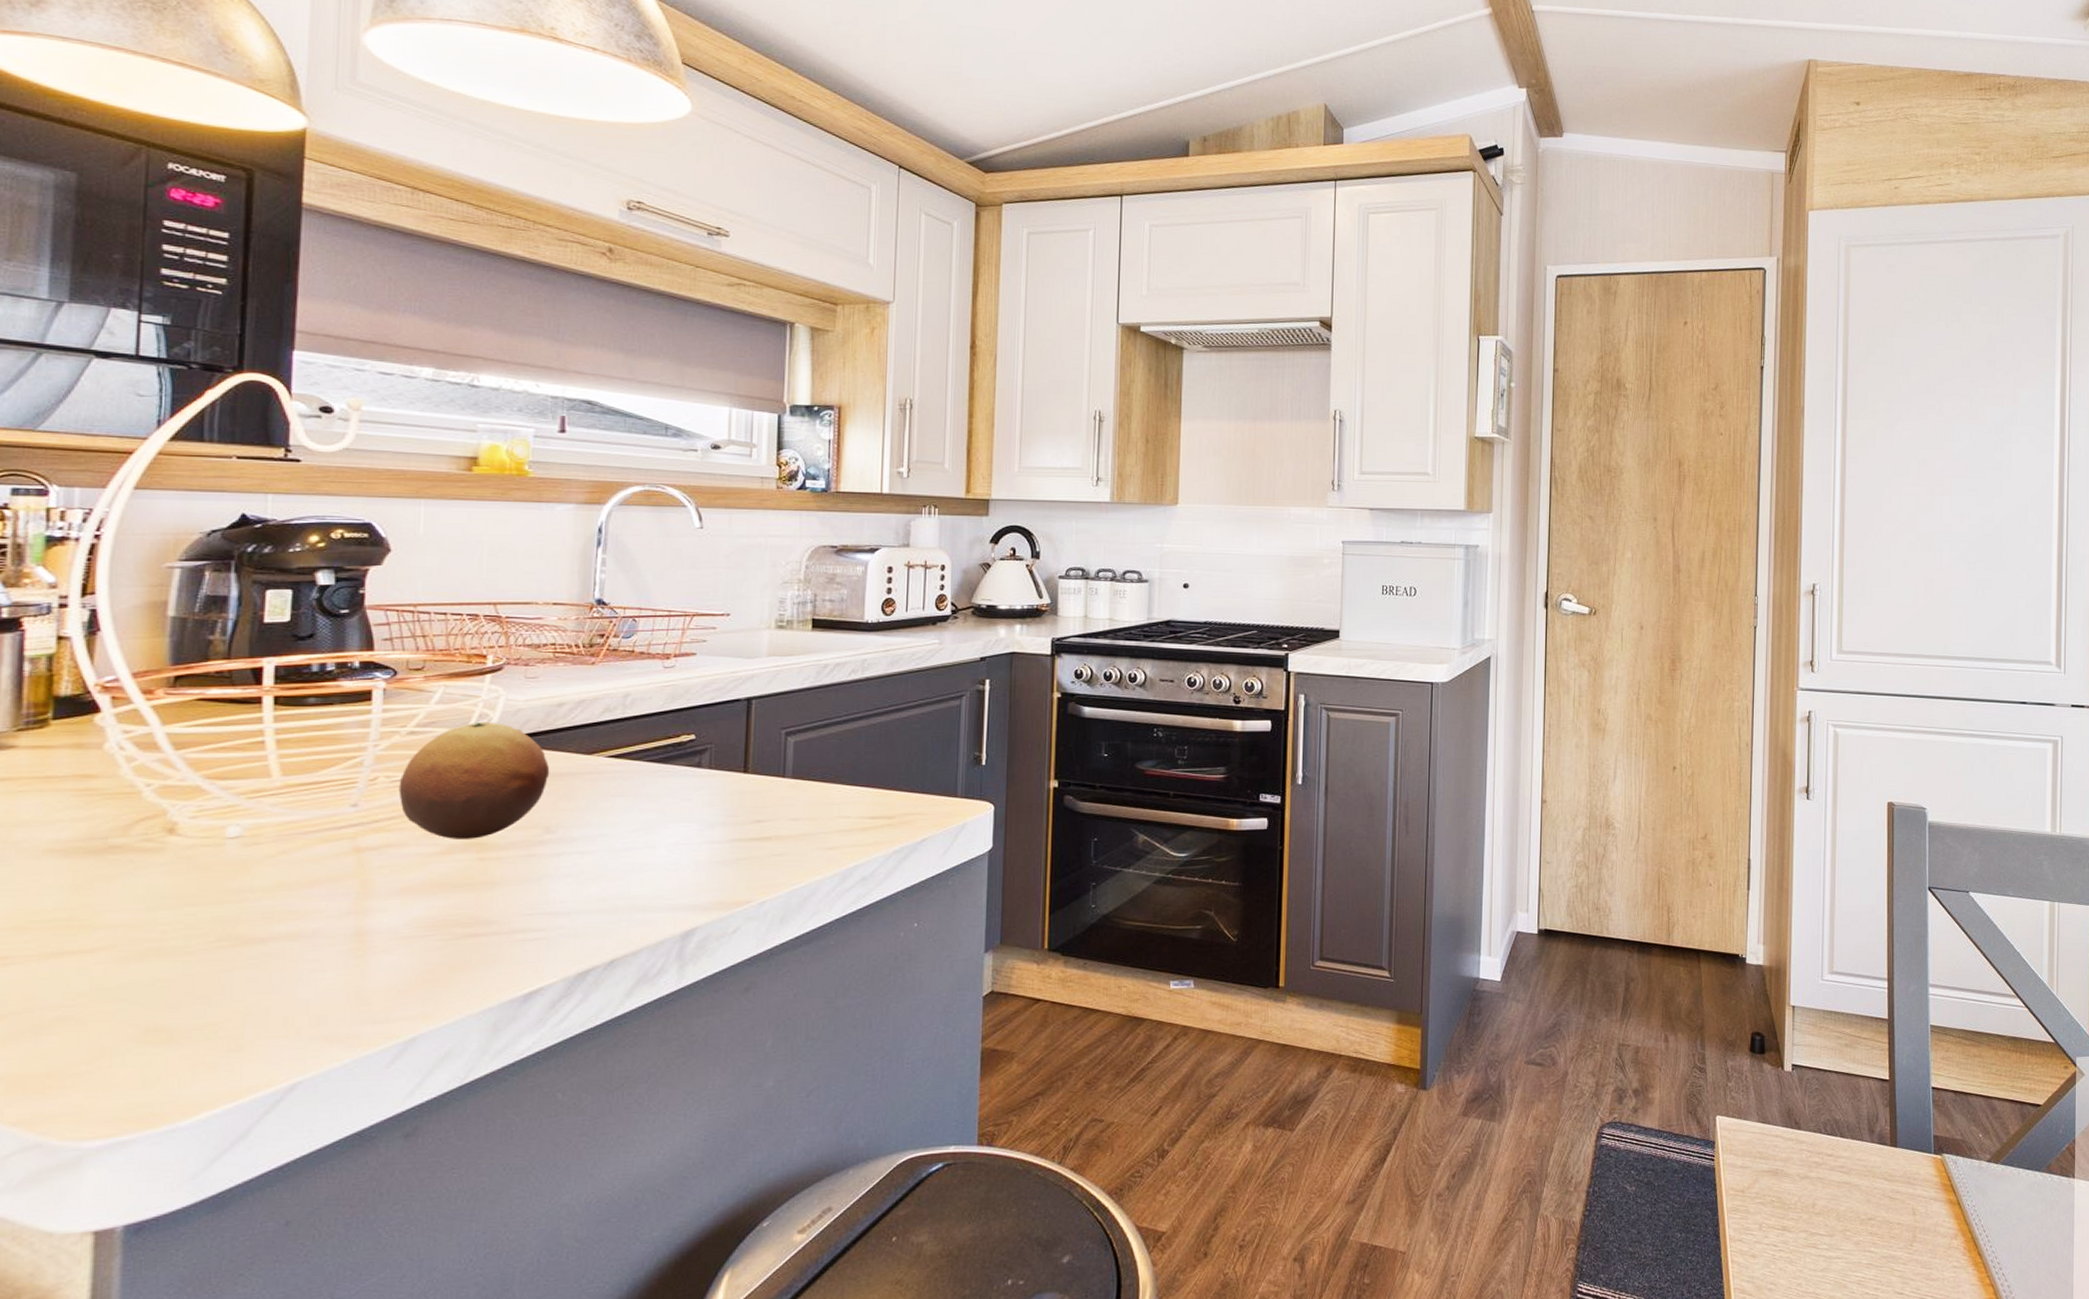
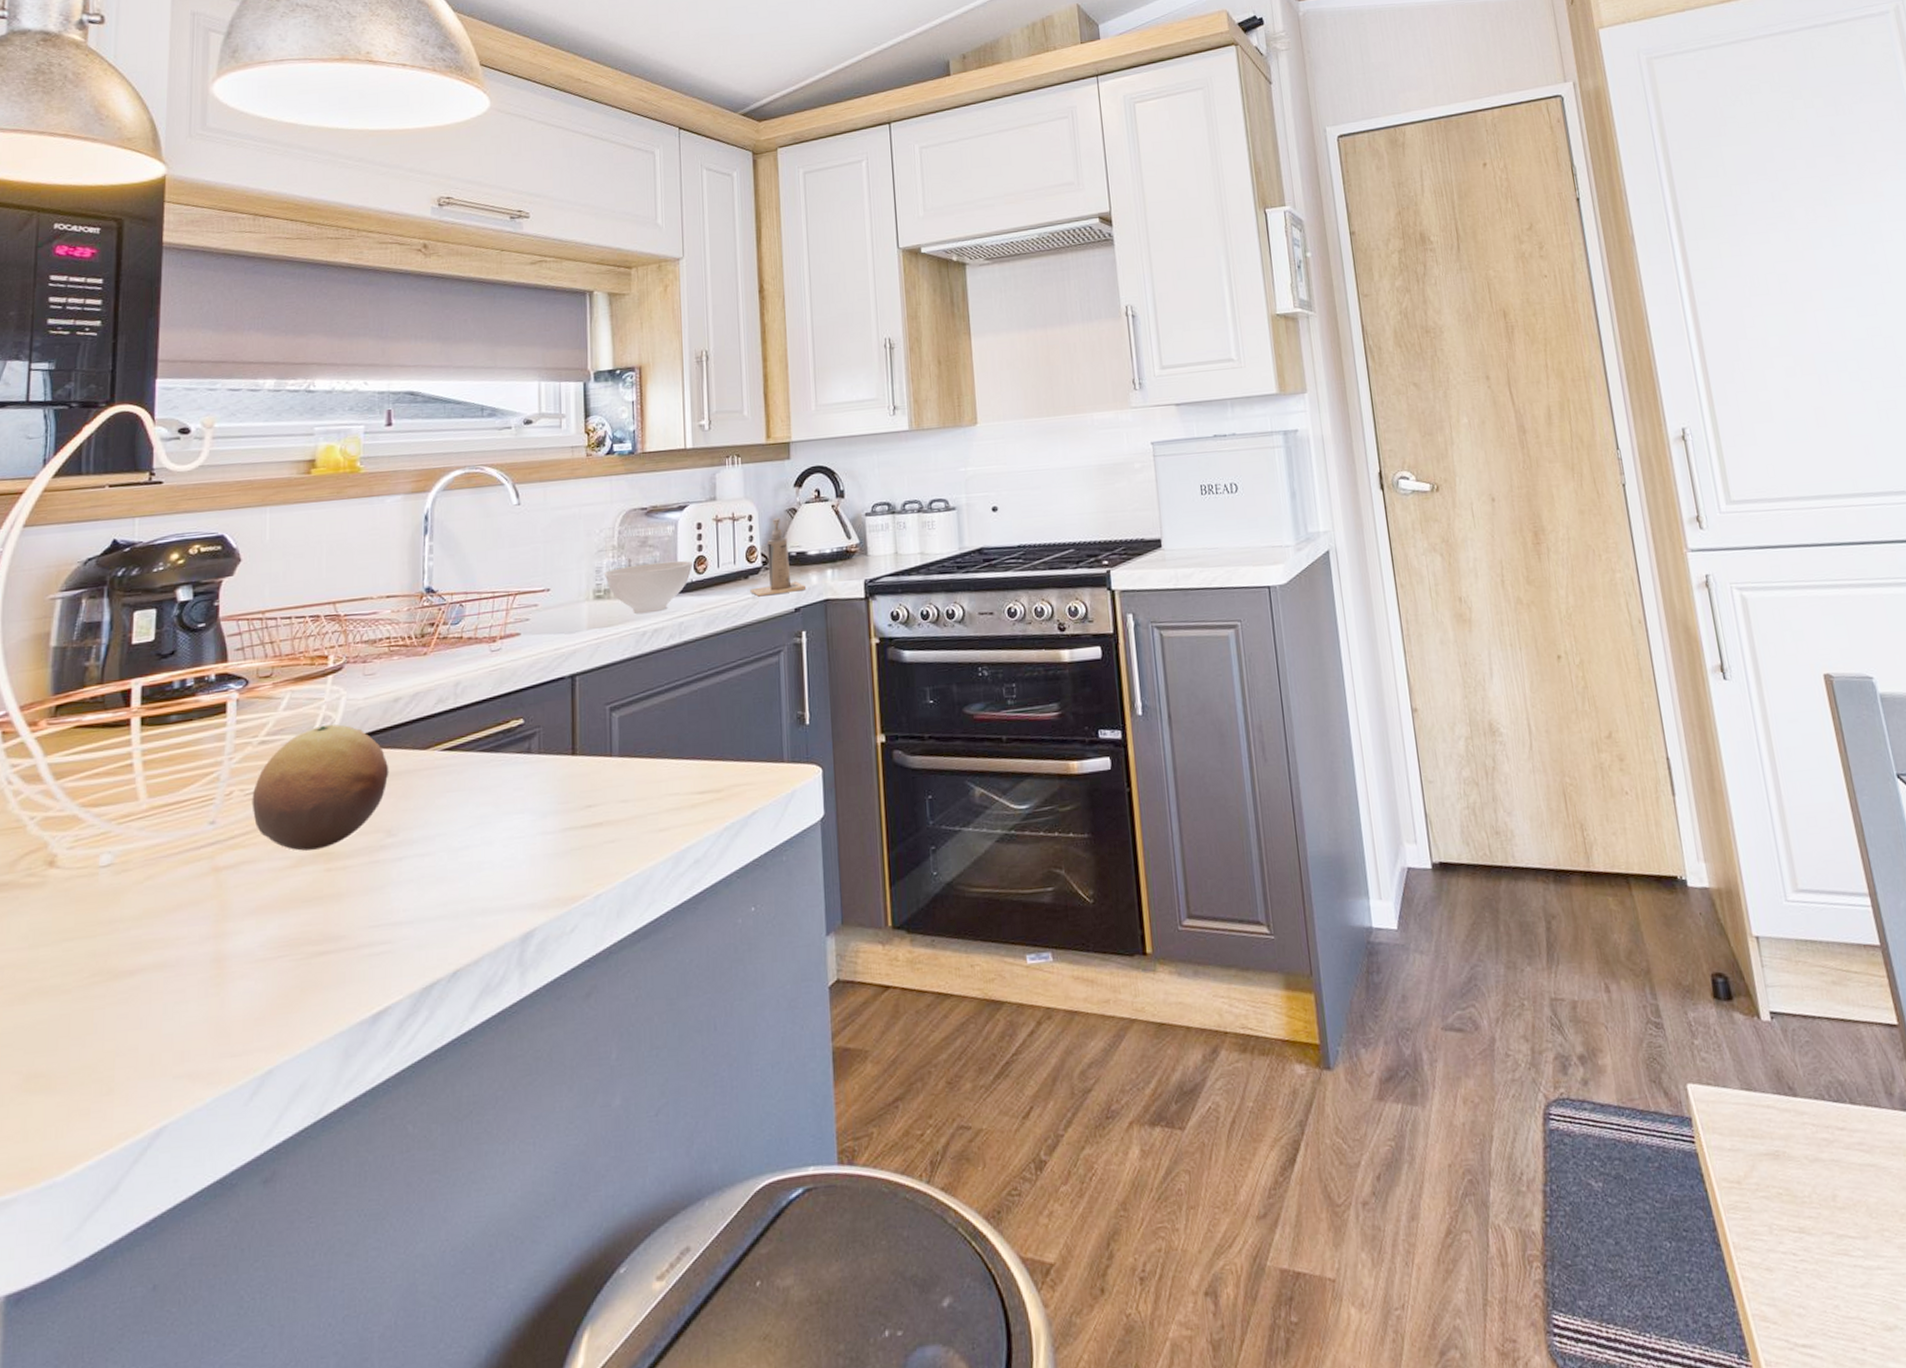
bowl: none [787,600,881,648] -> present [603,560,693,614]
soap dispenser: none [937,570,994,643] -> present [750,517,807,597]

